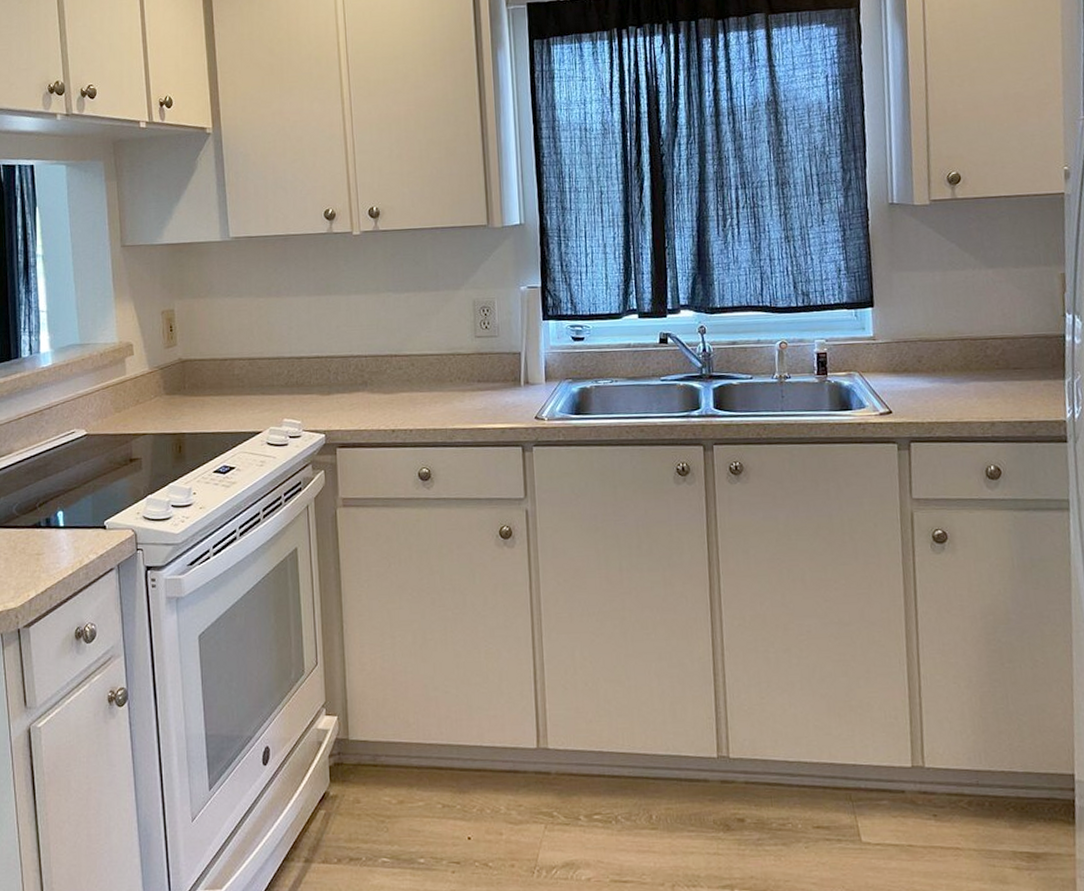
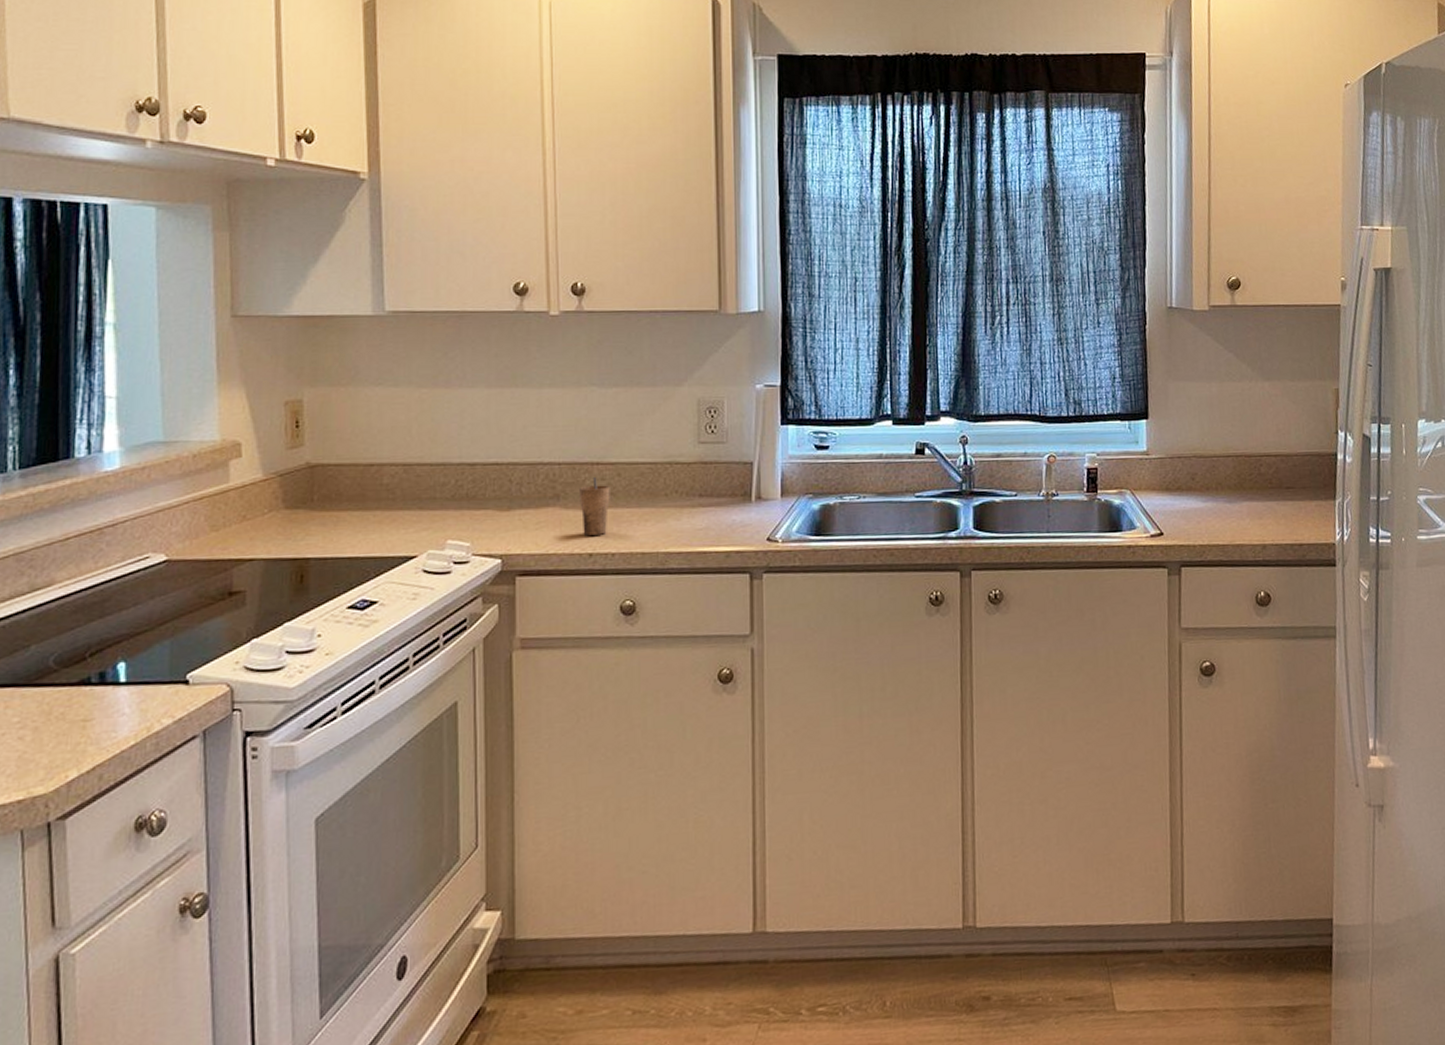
cup: none [382,367,407,415] -> present [580,478,610,536]

